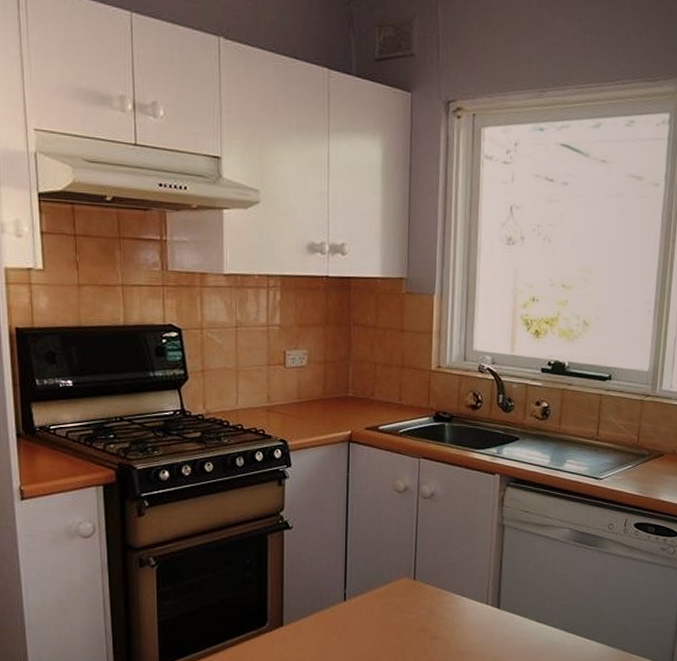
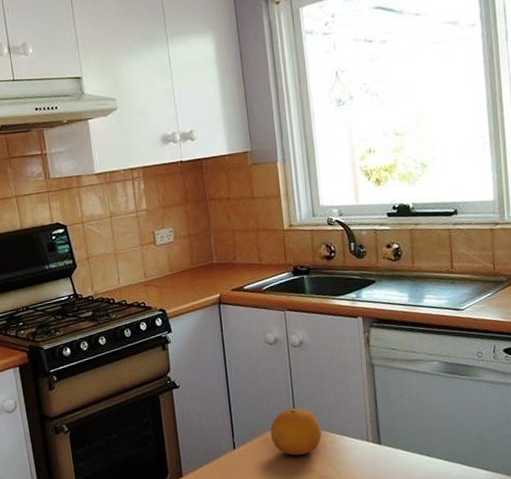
fruit: none [386,563,441,613] -> present [270,408,322,456]

